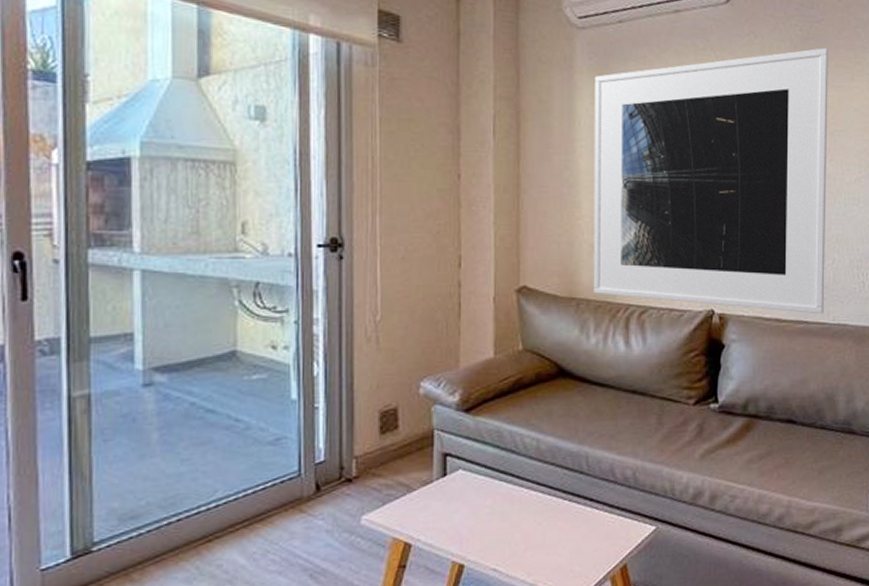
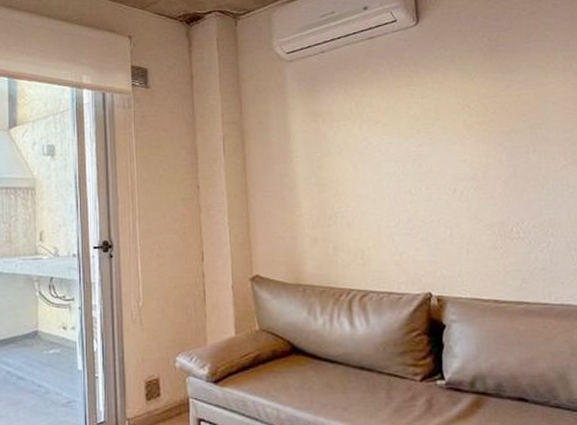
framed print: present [593,48,828,315] -> none [304,52,544,295]

